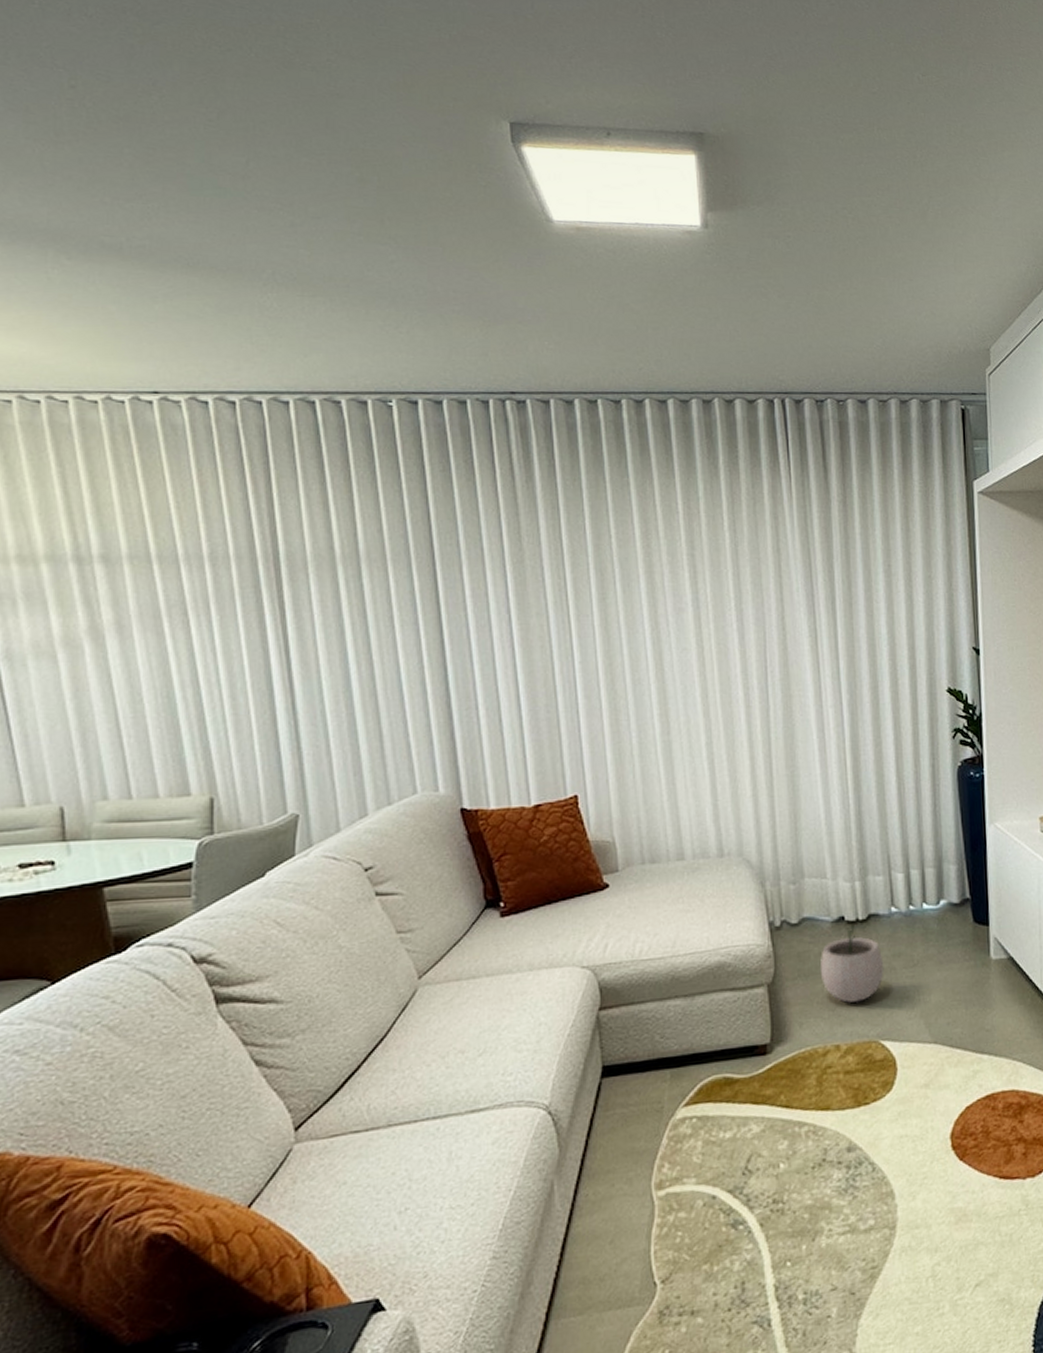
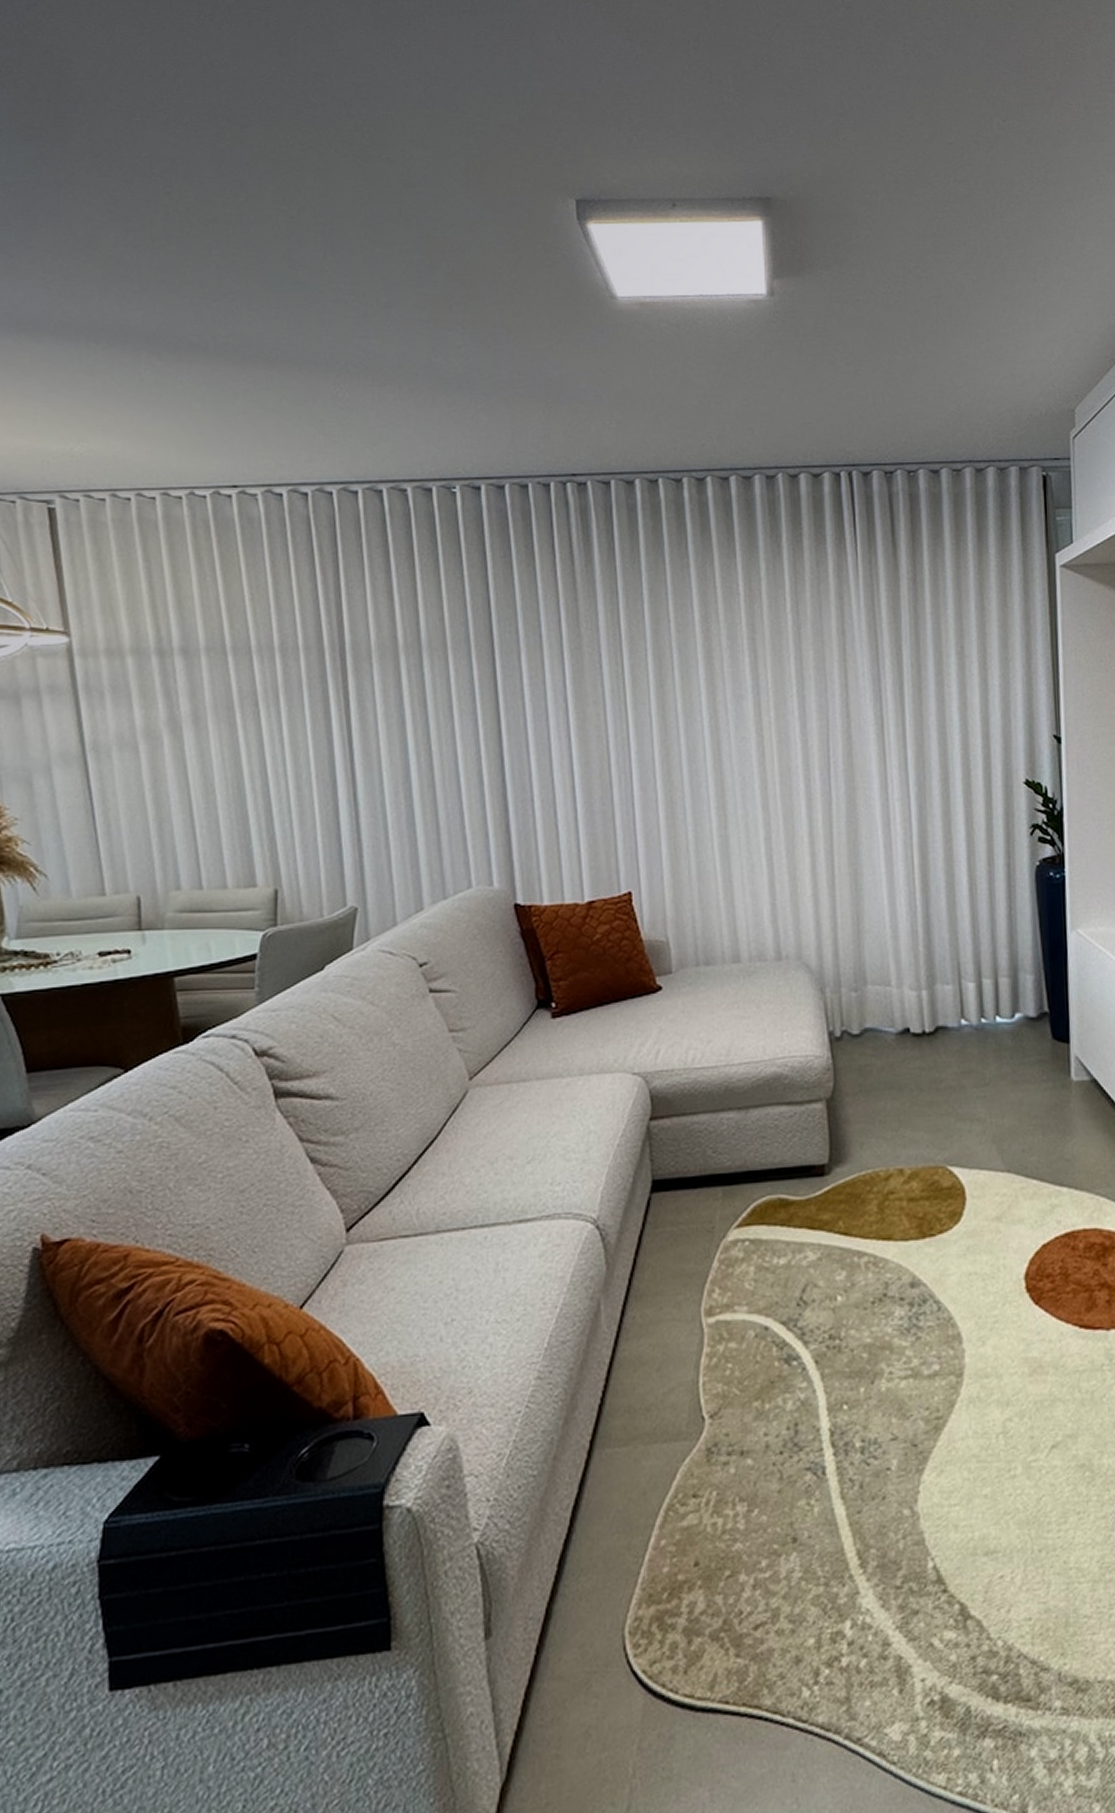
plant pot: present [821,923,884,1003] -> none [884,1036,953,1123]

